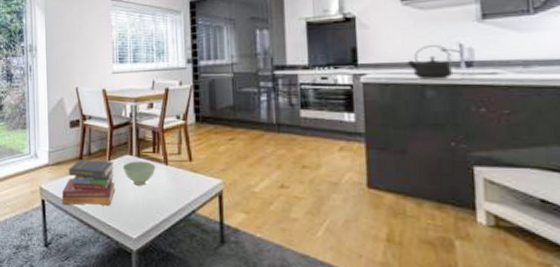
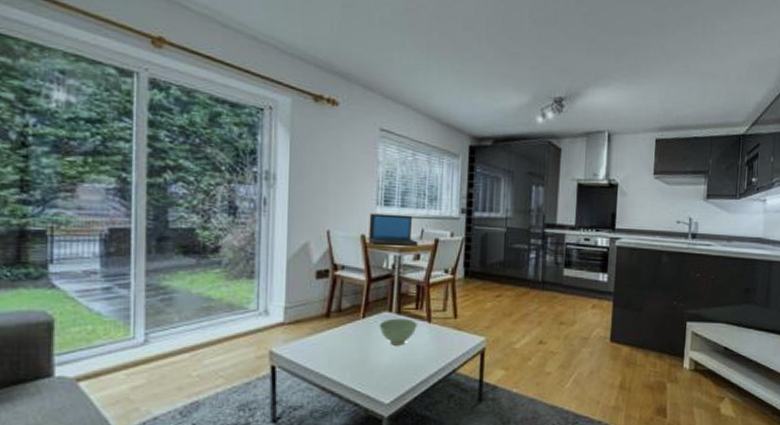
books: present [61,160,116,206] -> none [298,317,369,370]
laptop: none [108,69,150,97] -> present [368,213,418,246]
kettle: present [408,44,454,81] -> none [652,216,683,248]

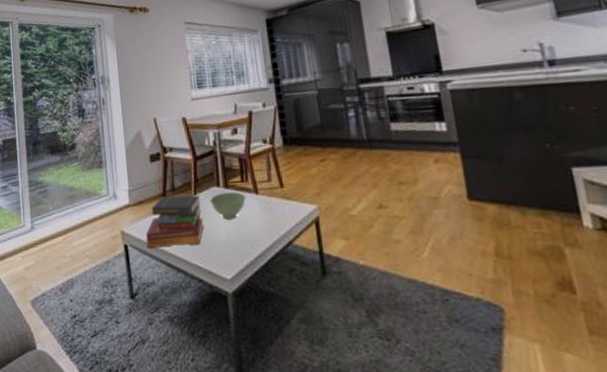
books: none [298,317,369,370] -> present [146,195,204,248]
laptop: present [368,213,418,246] -> none [186,93,234,125]

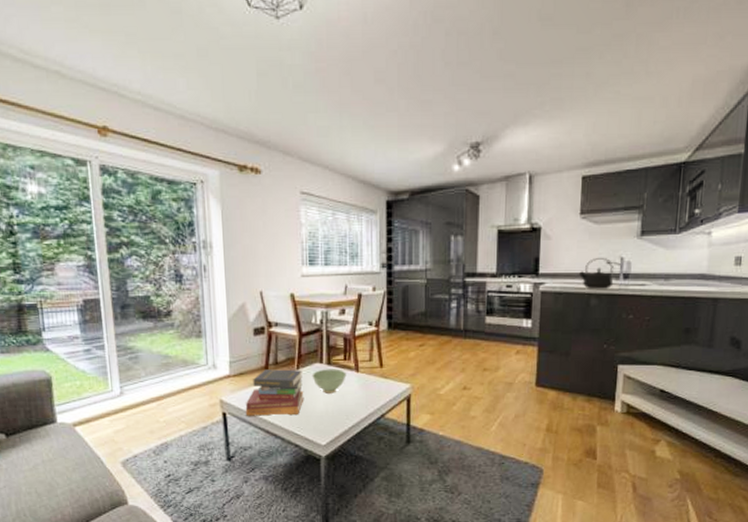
kettle: none [491,45,538,82] -> present [579,257,614,290]

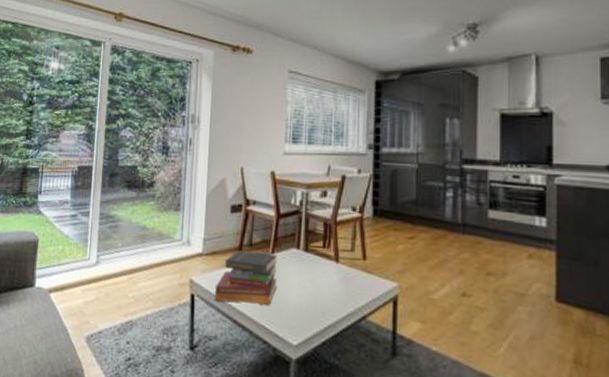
bowl: present [312,369,347,393] -> none [287,255,325,285]

